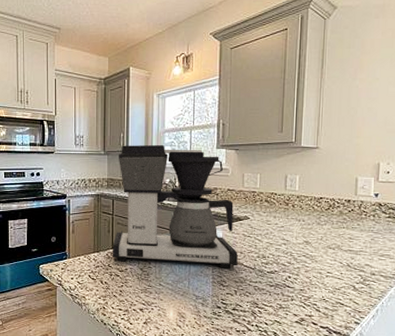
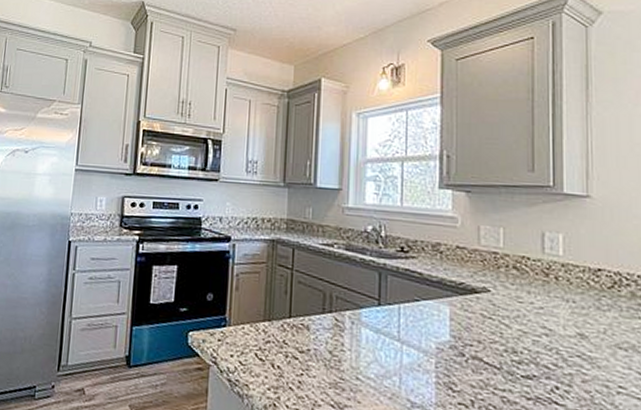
coffee maker: present [112,145,238,270] -> none [289,176,474,366]

